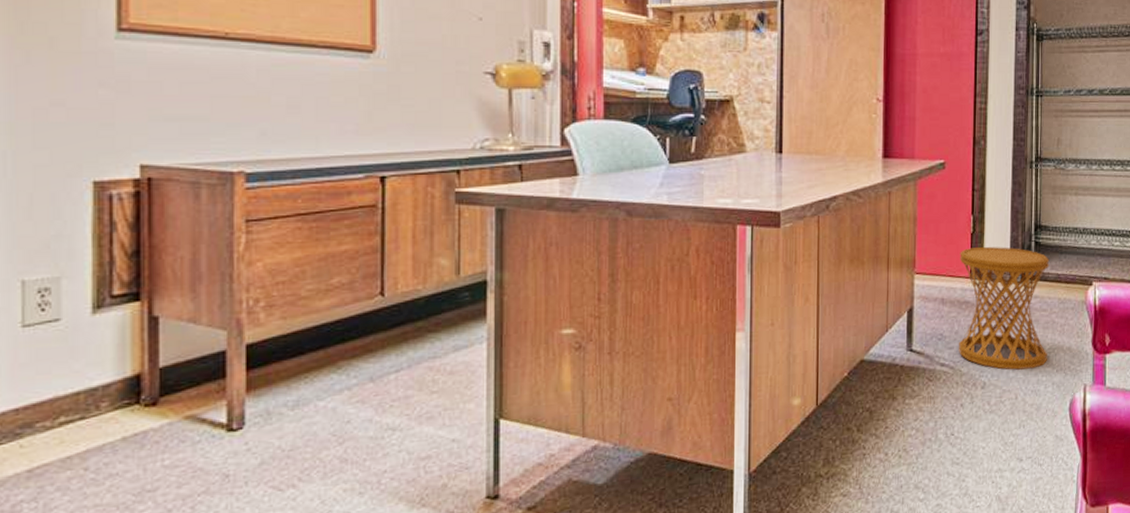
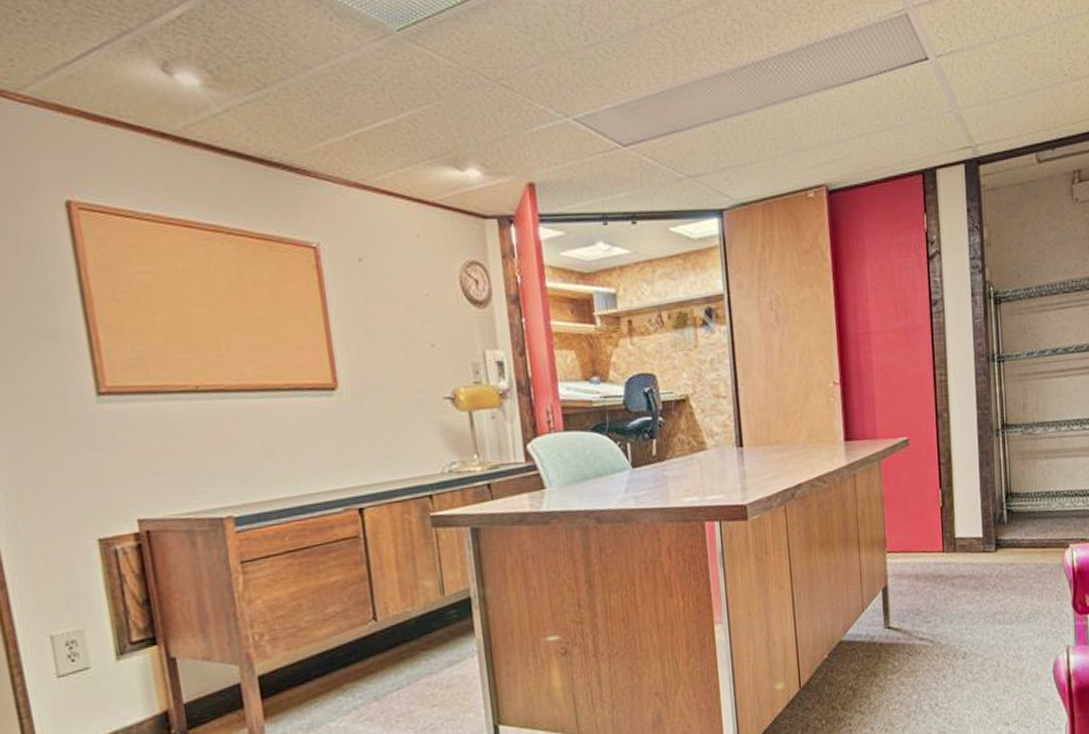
side table: present [958,247,1050,370] -> none [930,517,1027,639]

